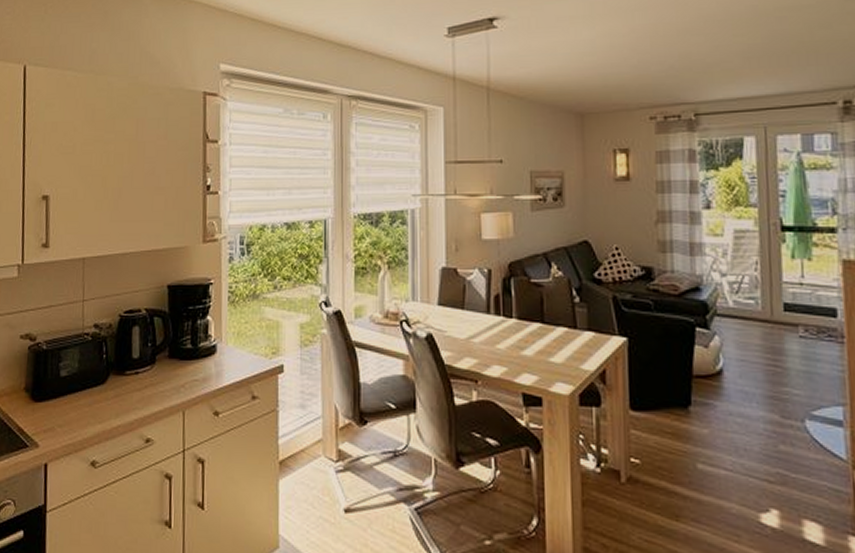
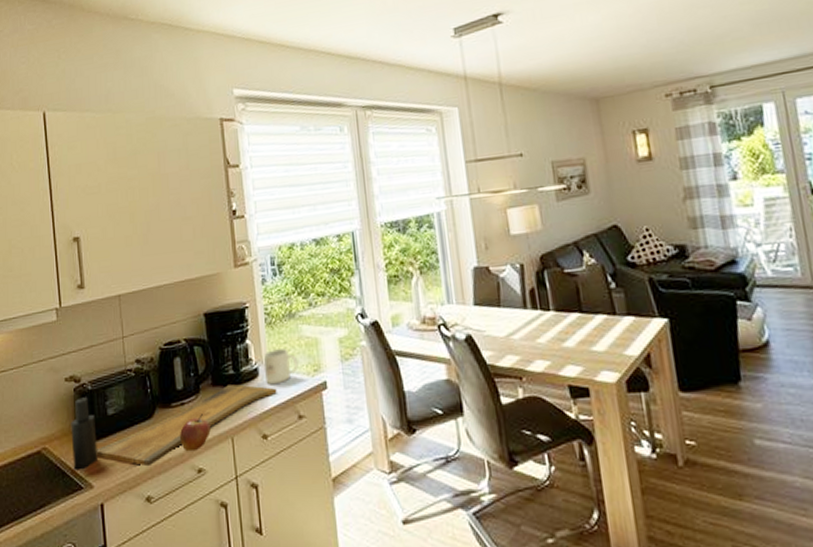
soap dispenser: none [20,356,48,427] -> present [71,397,98,469]
cutting board: none [45,359,233,432] -> present [96,384,277,467]
fruit: none [130,385,163,421] -> present [179,414,211,452]
mug: none [222,328,257,363] -> present [263,348,299,385]

